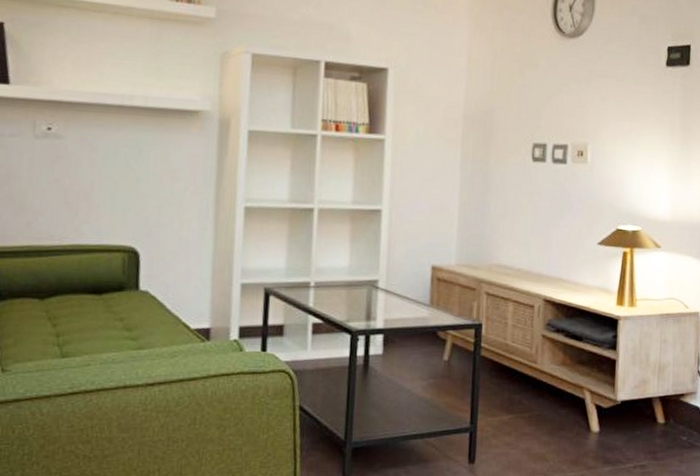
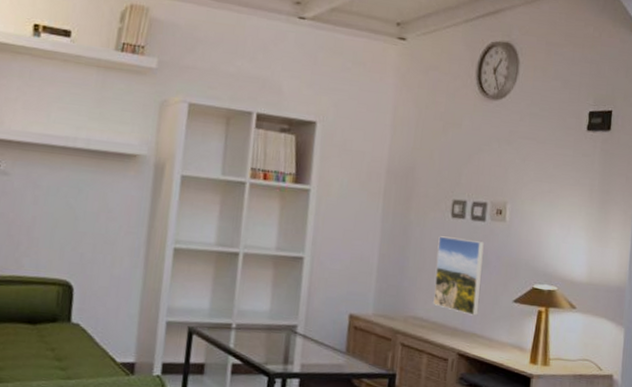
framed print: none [517,181,566,261] -> present [433,236,484,316]

